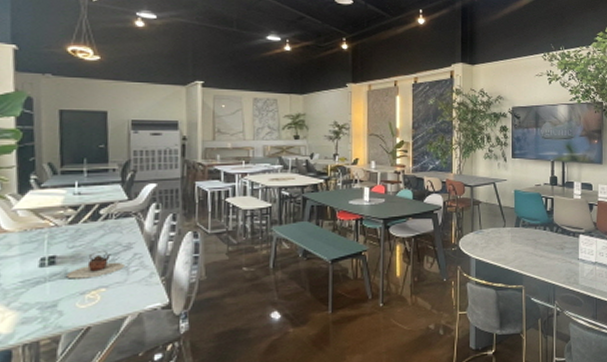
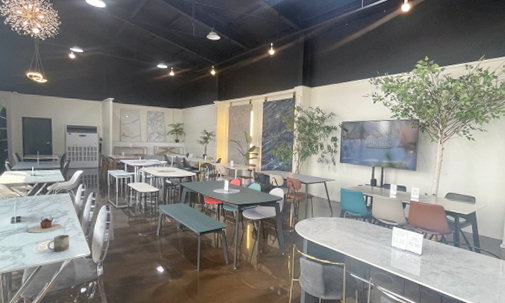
cup: none [100,277,137,305] -> present [47,234,70,252]

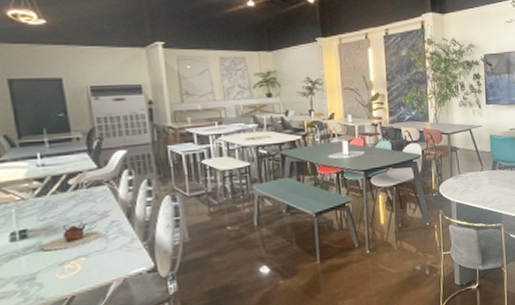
cup: present [47,234,70,252] -> none [80,244,119,273]

